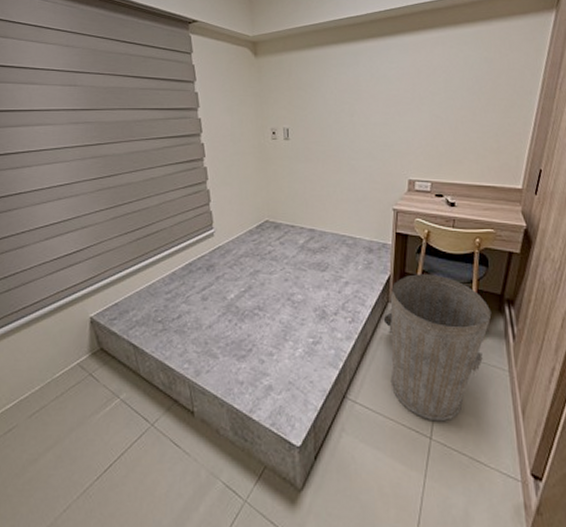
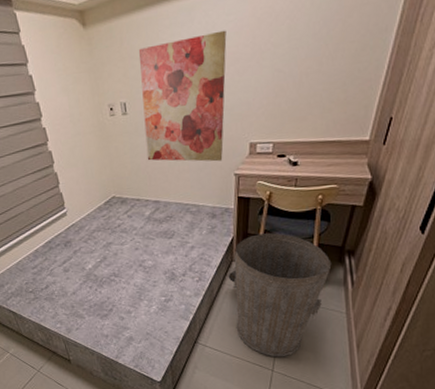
wall art: none [305,75,389,195] -> present [138,30,227,162]

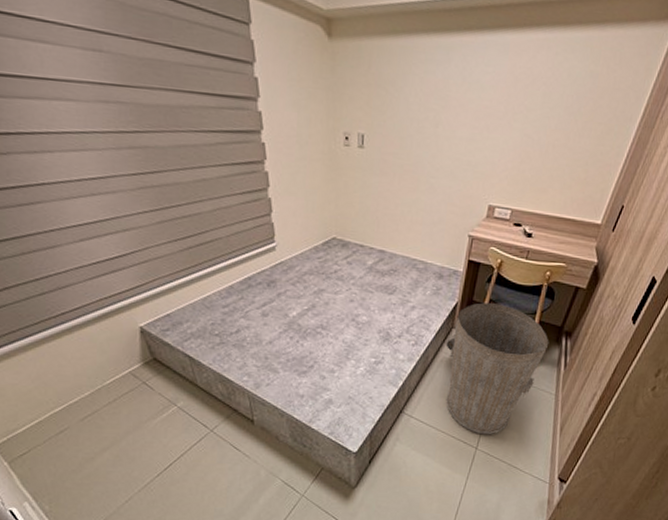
wall art: present [138,30,227,162] -> none [378,77,483,219]

